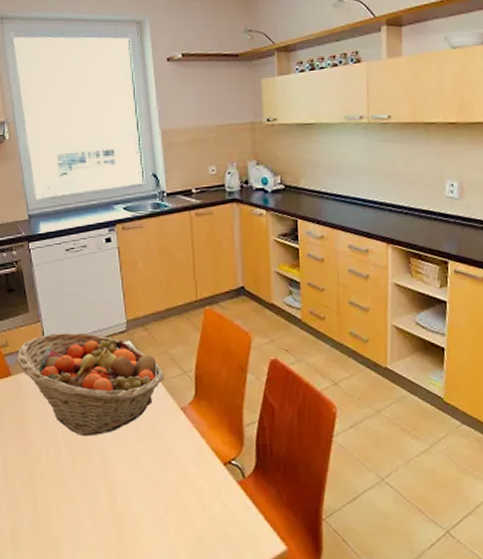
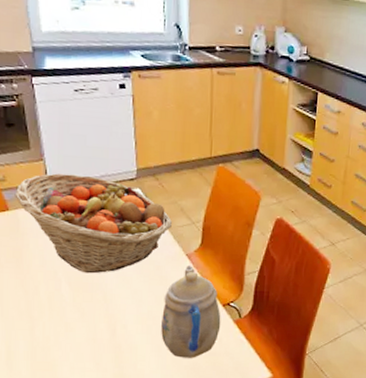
teapot: none [161,420,224,529] -> present [161,266,221,358]

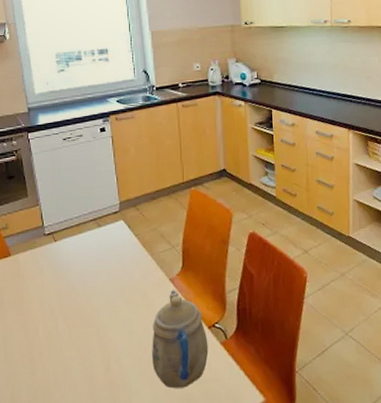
fruit basket: present [14,173,172,274] -> none [15,214,154,309]

